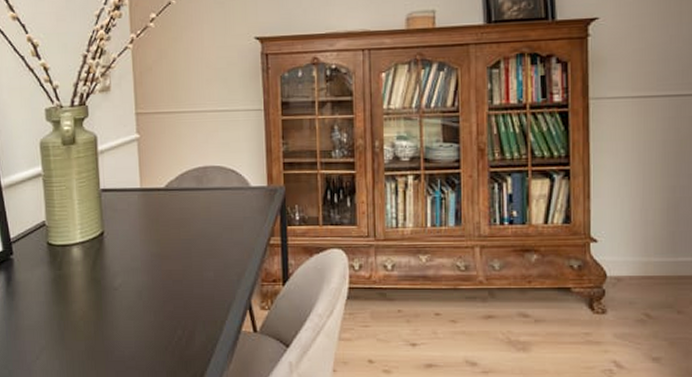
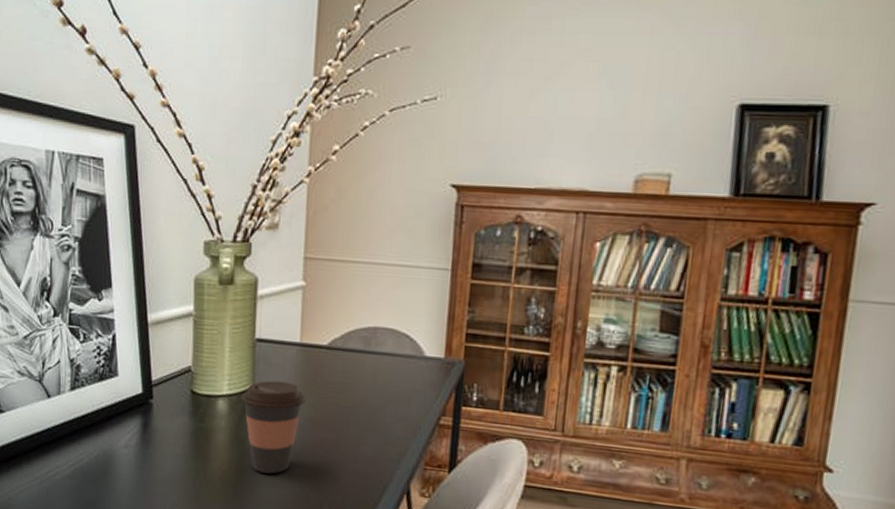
coffee cup: none [93,224,151,308] -> present [240,380,306,474]

